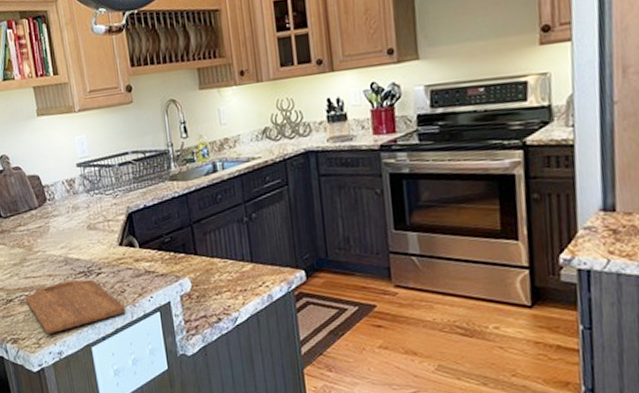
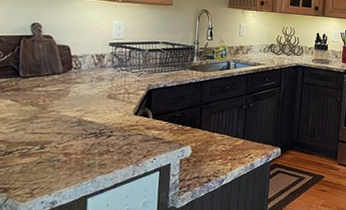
cutting board: present [25,279,126,335] -> none [27,139,128,186]

